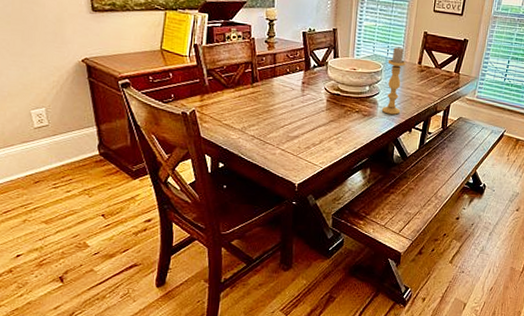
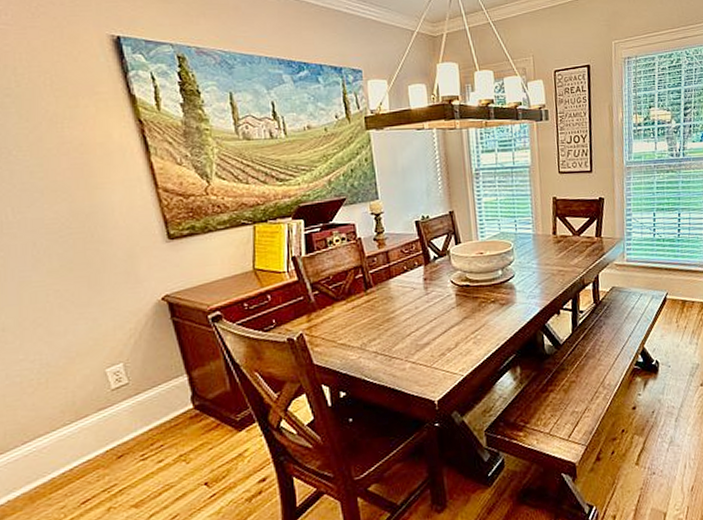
candle holder: present [381,47,406,115] -> none [517,219,543,298]

